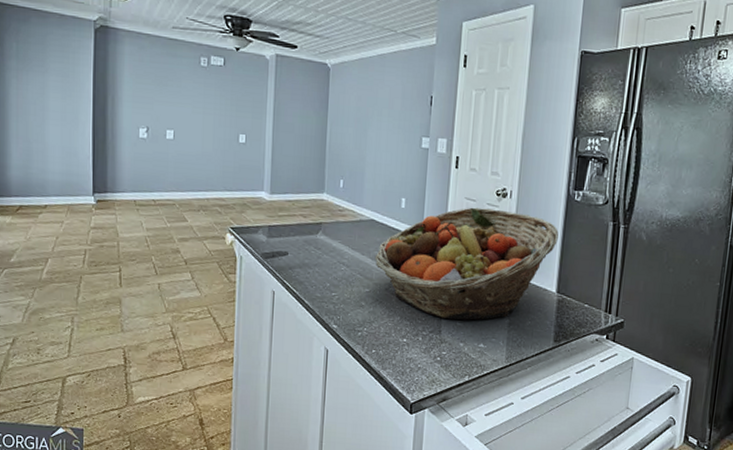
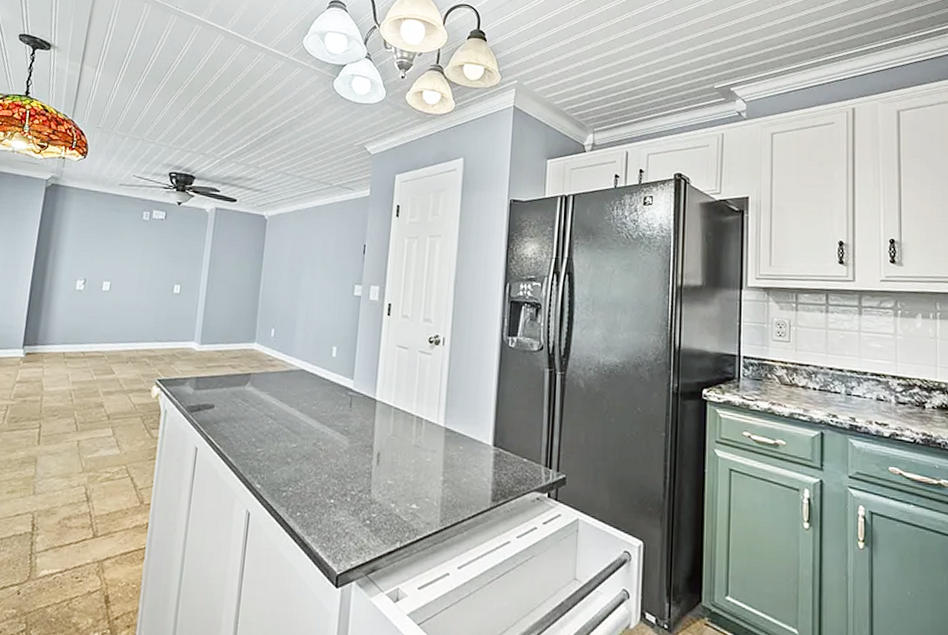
fruit basket: present [374,207,559,320] -> none [303,355,493,478]

